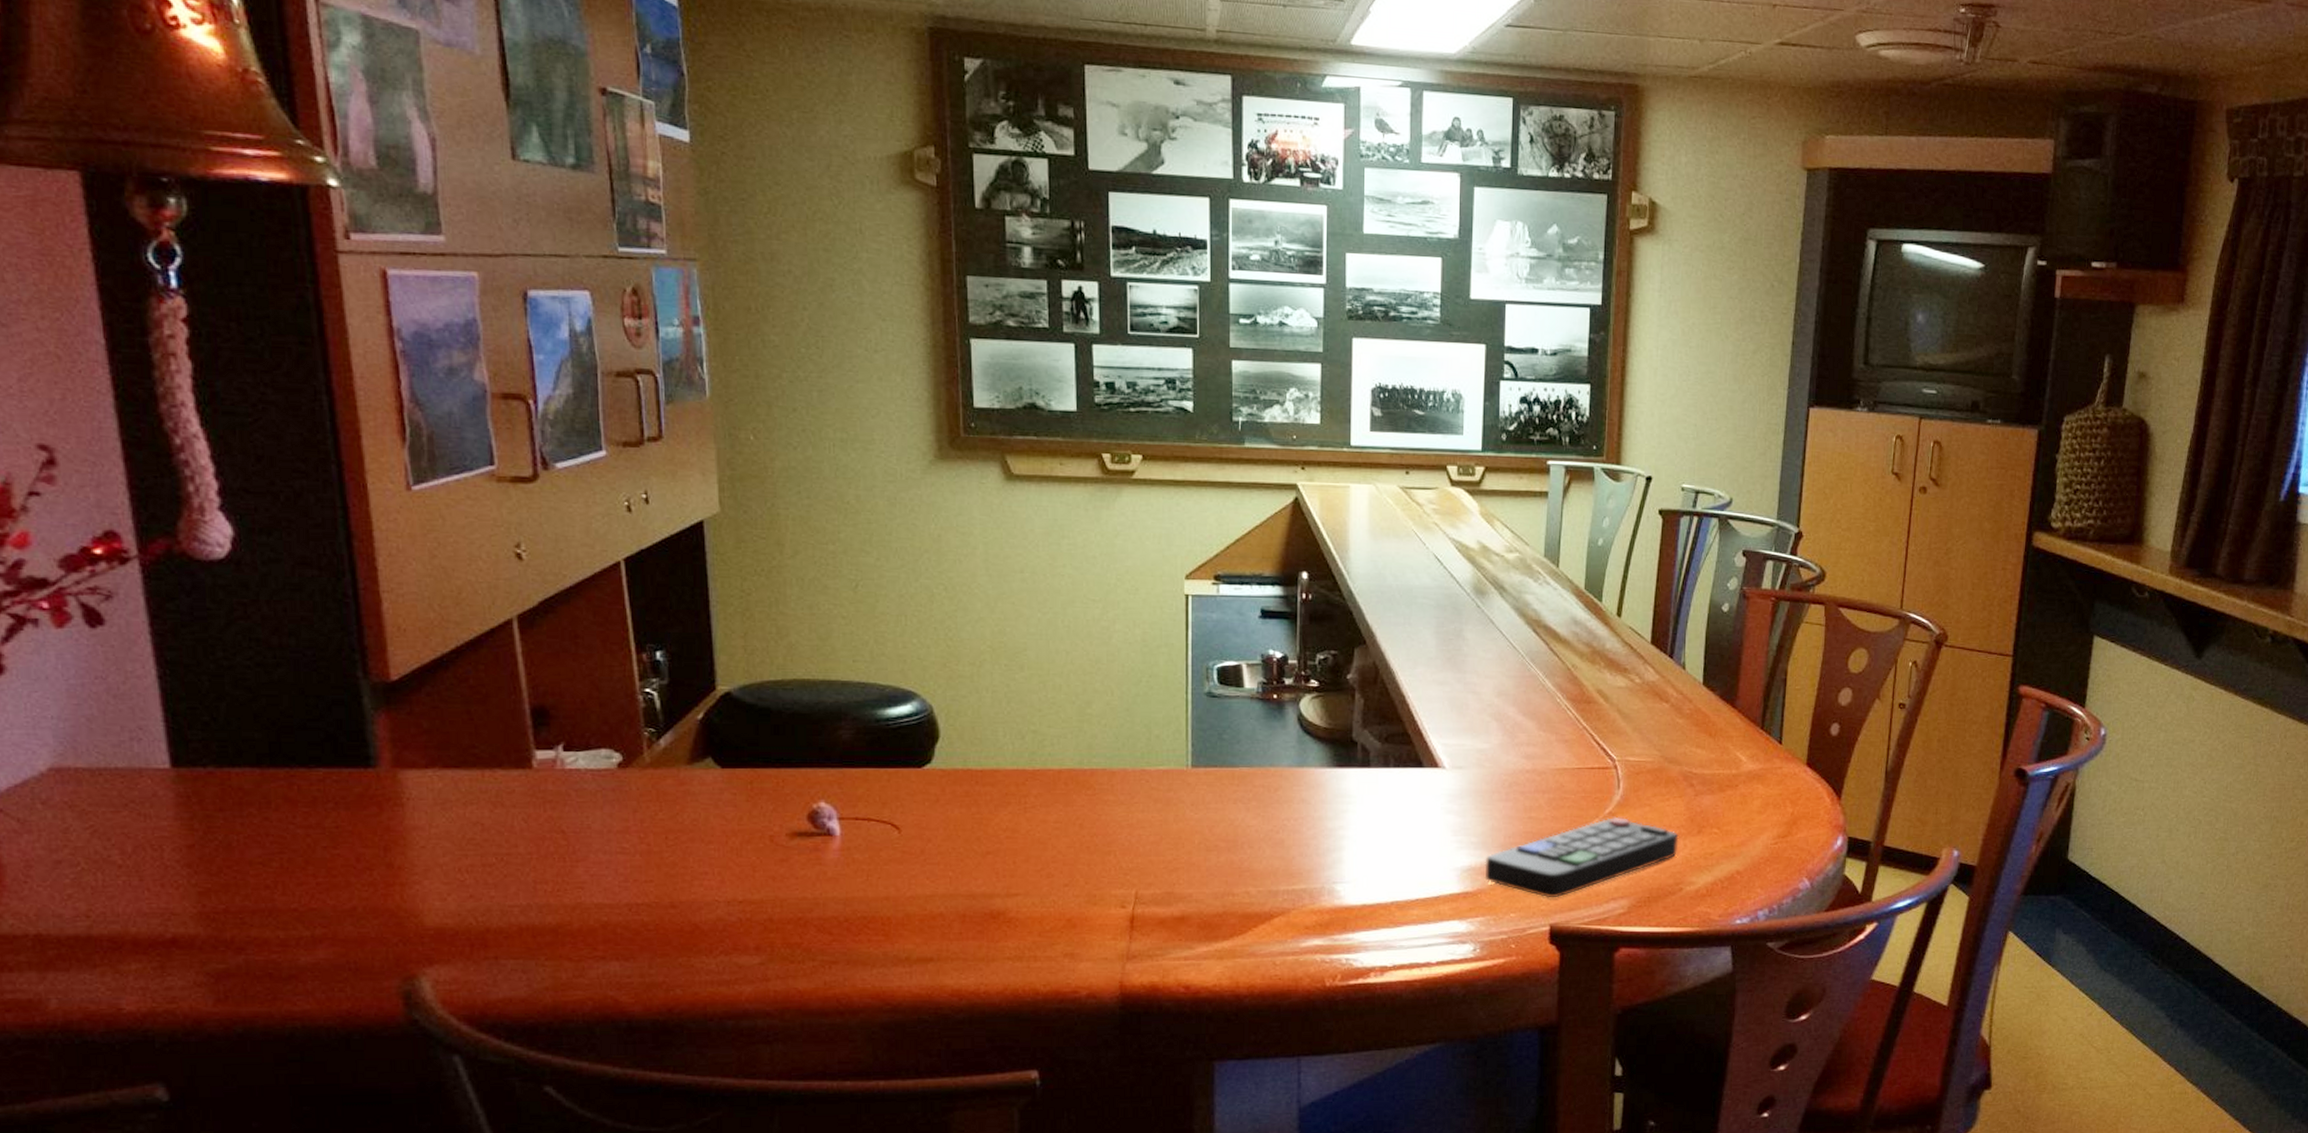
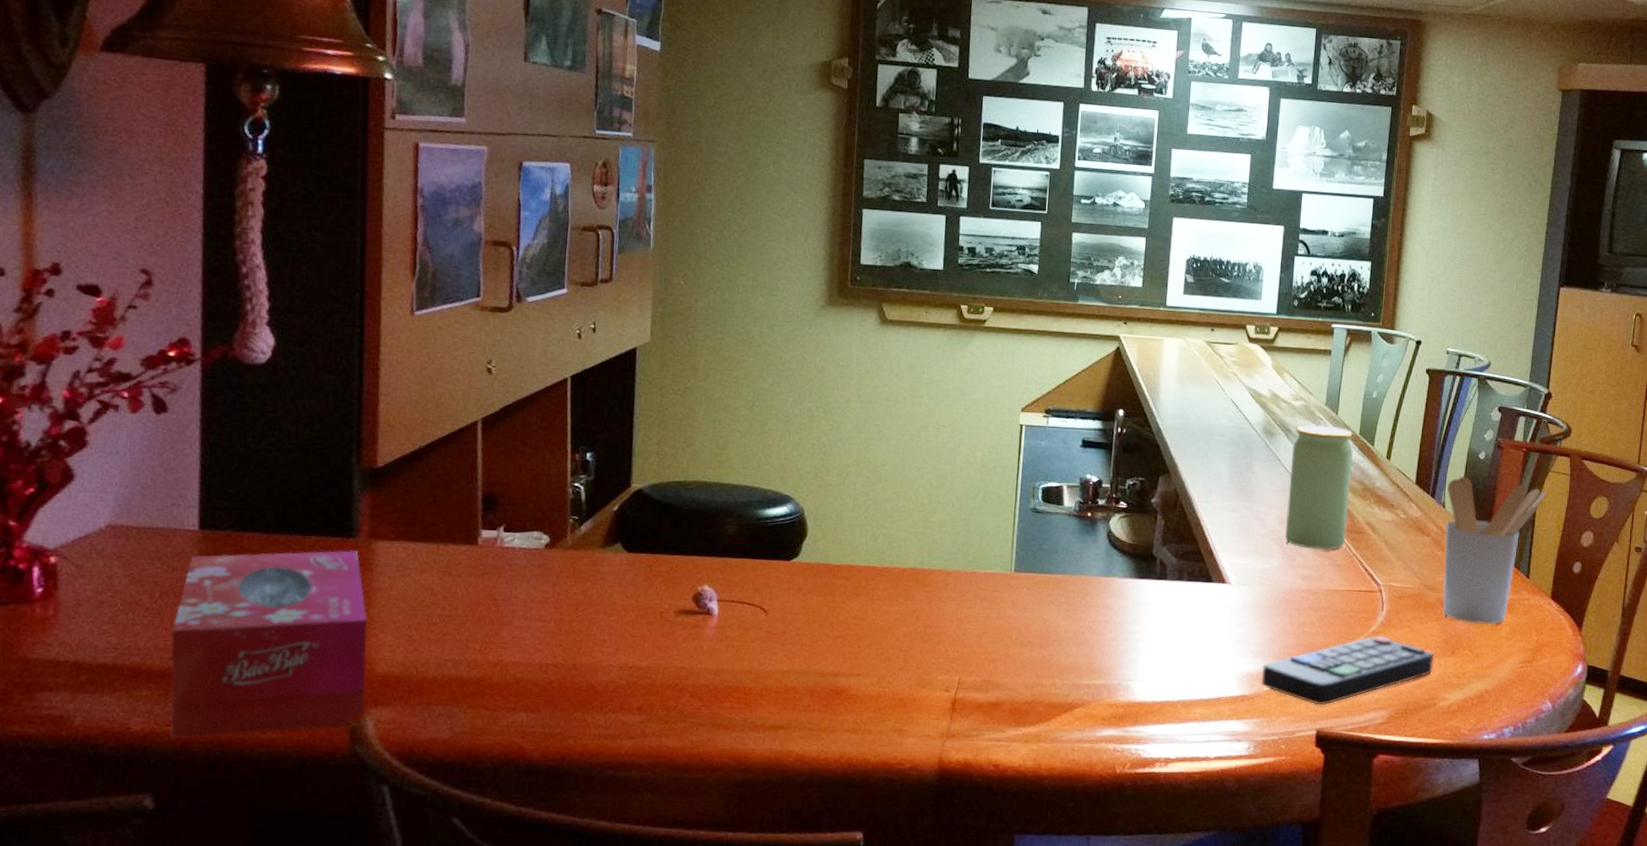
tissue box: none [156,783,418,1019] -> present [169,550,367,740]
jar: none [1504,580,1579,724] -> present [1285,424,1353,550]
utensil holder: none [1685,631,1800,798] -> present [1442,476,1547,625]

